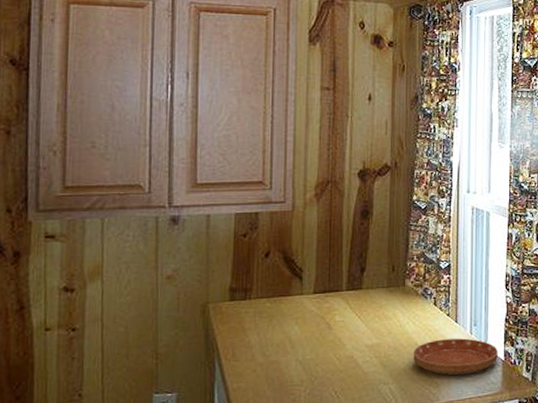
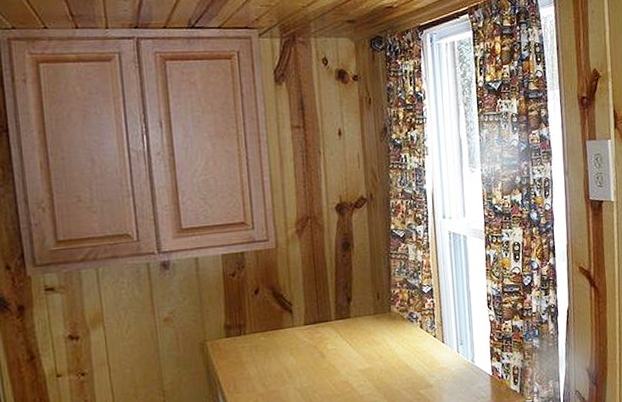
saucer: present [413,338,498,375] -> none [404,357,486,393]

